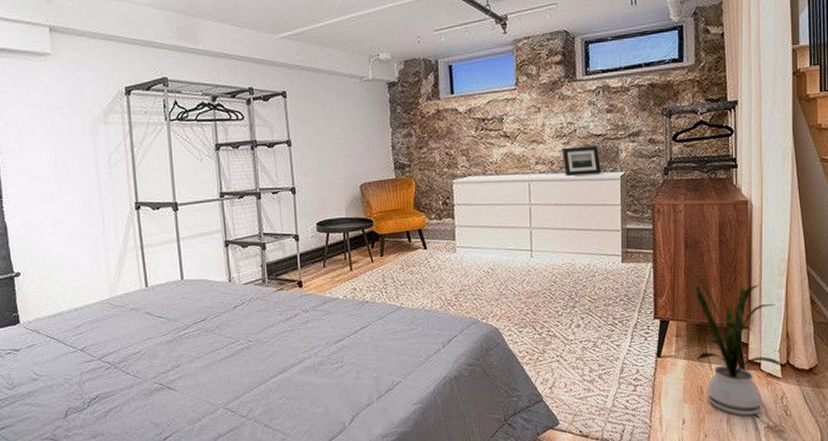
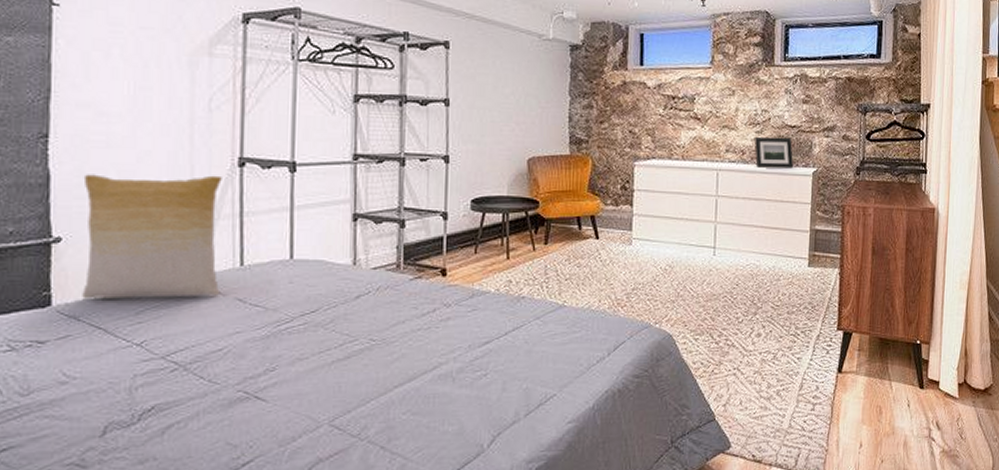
pillow: none [29,217,134,317] -> present [82,174,222,299]
house plant: present [677,265,786,416] -> none [863,273,963,439]

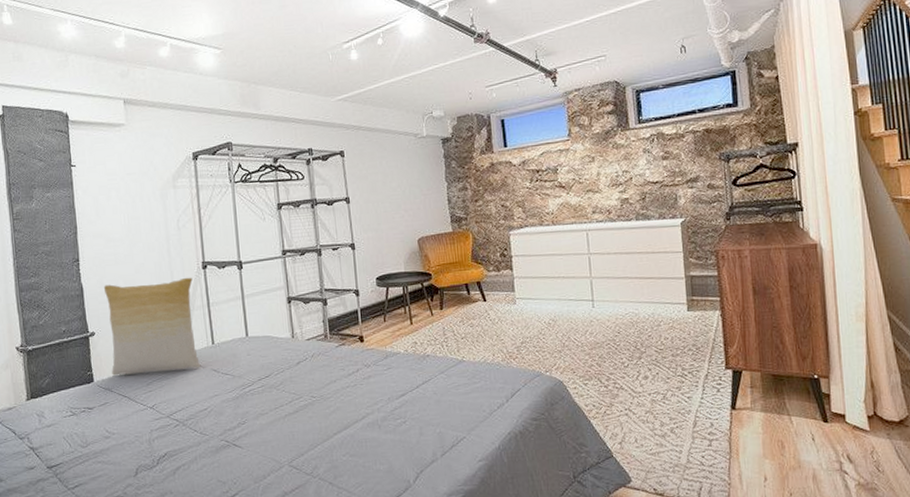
picture frame: present [755,136,793,169] -> none [619,193,660,224]

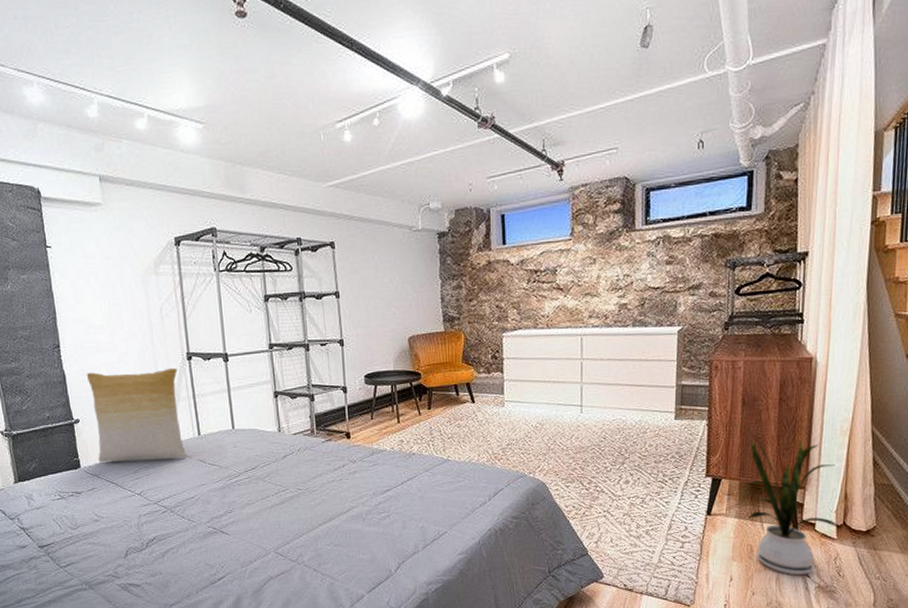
house plant: none [746,312,873,473] -> present [733,423,841,576]

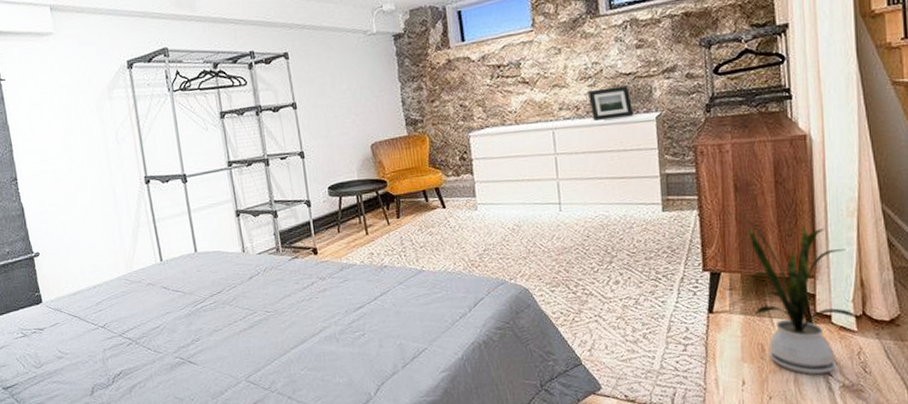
pillow: present [86,367,188,462] -> none [44,193,151,296]
picture frame: none [618,299,657,330] -> present [588,85,633,121]

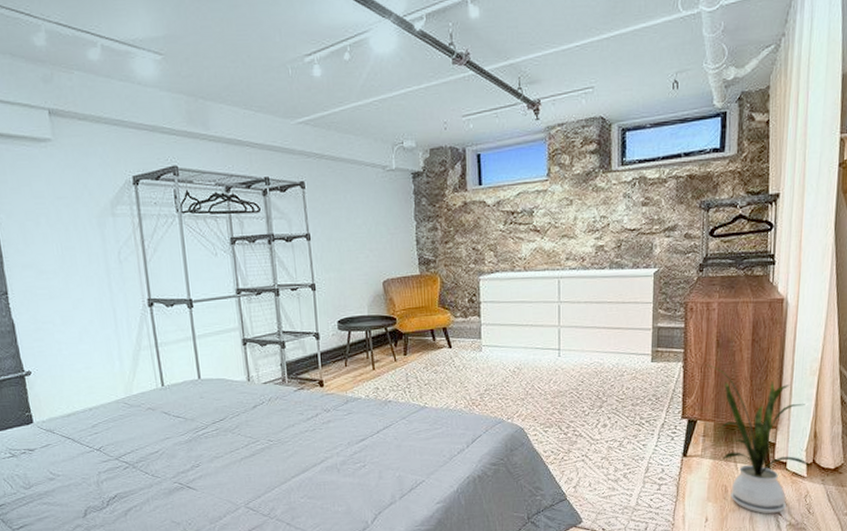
picture frame: present [588,85,633,121] -> none [594,241,634,272]

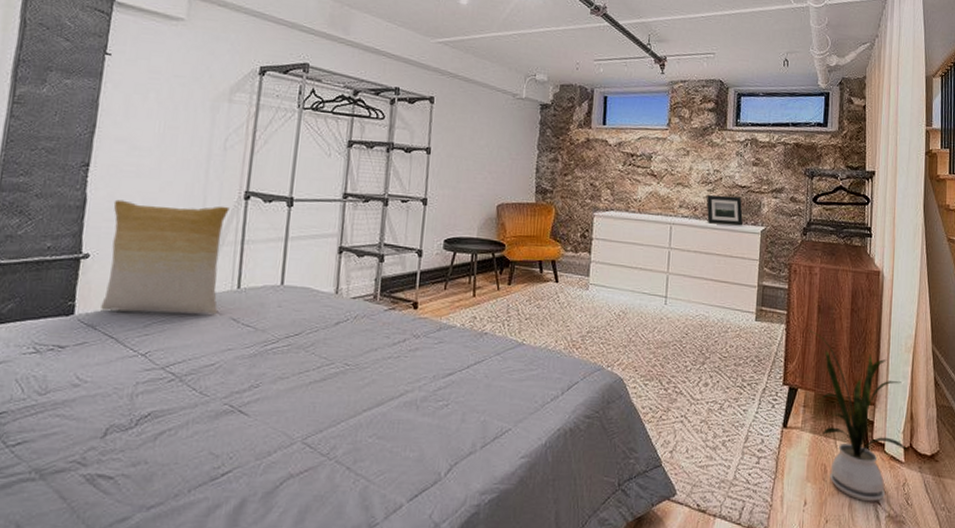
pillow: none [37,315,151,417] -> present [101,199,229,315]
picture frame: none [594,241,634,272] -> present [706,195,743,226]

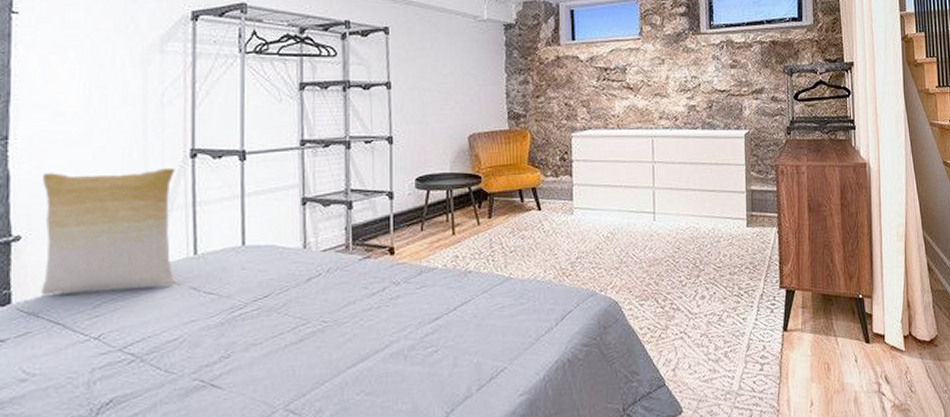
picture frame: present [706,195,743,226] -> none [687,101,725,132]
house plant: present [809,330,909,502] -> none [801,230,908,395]

